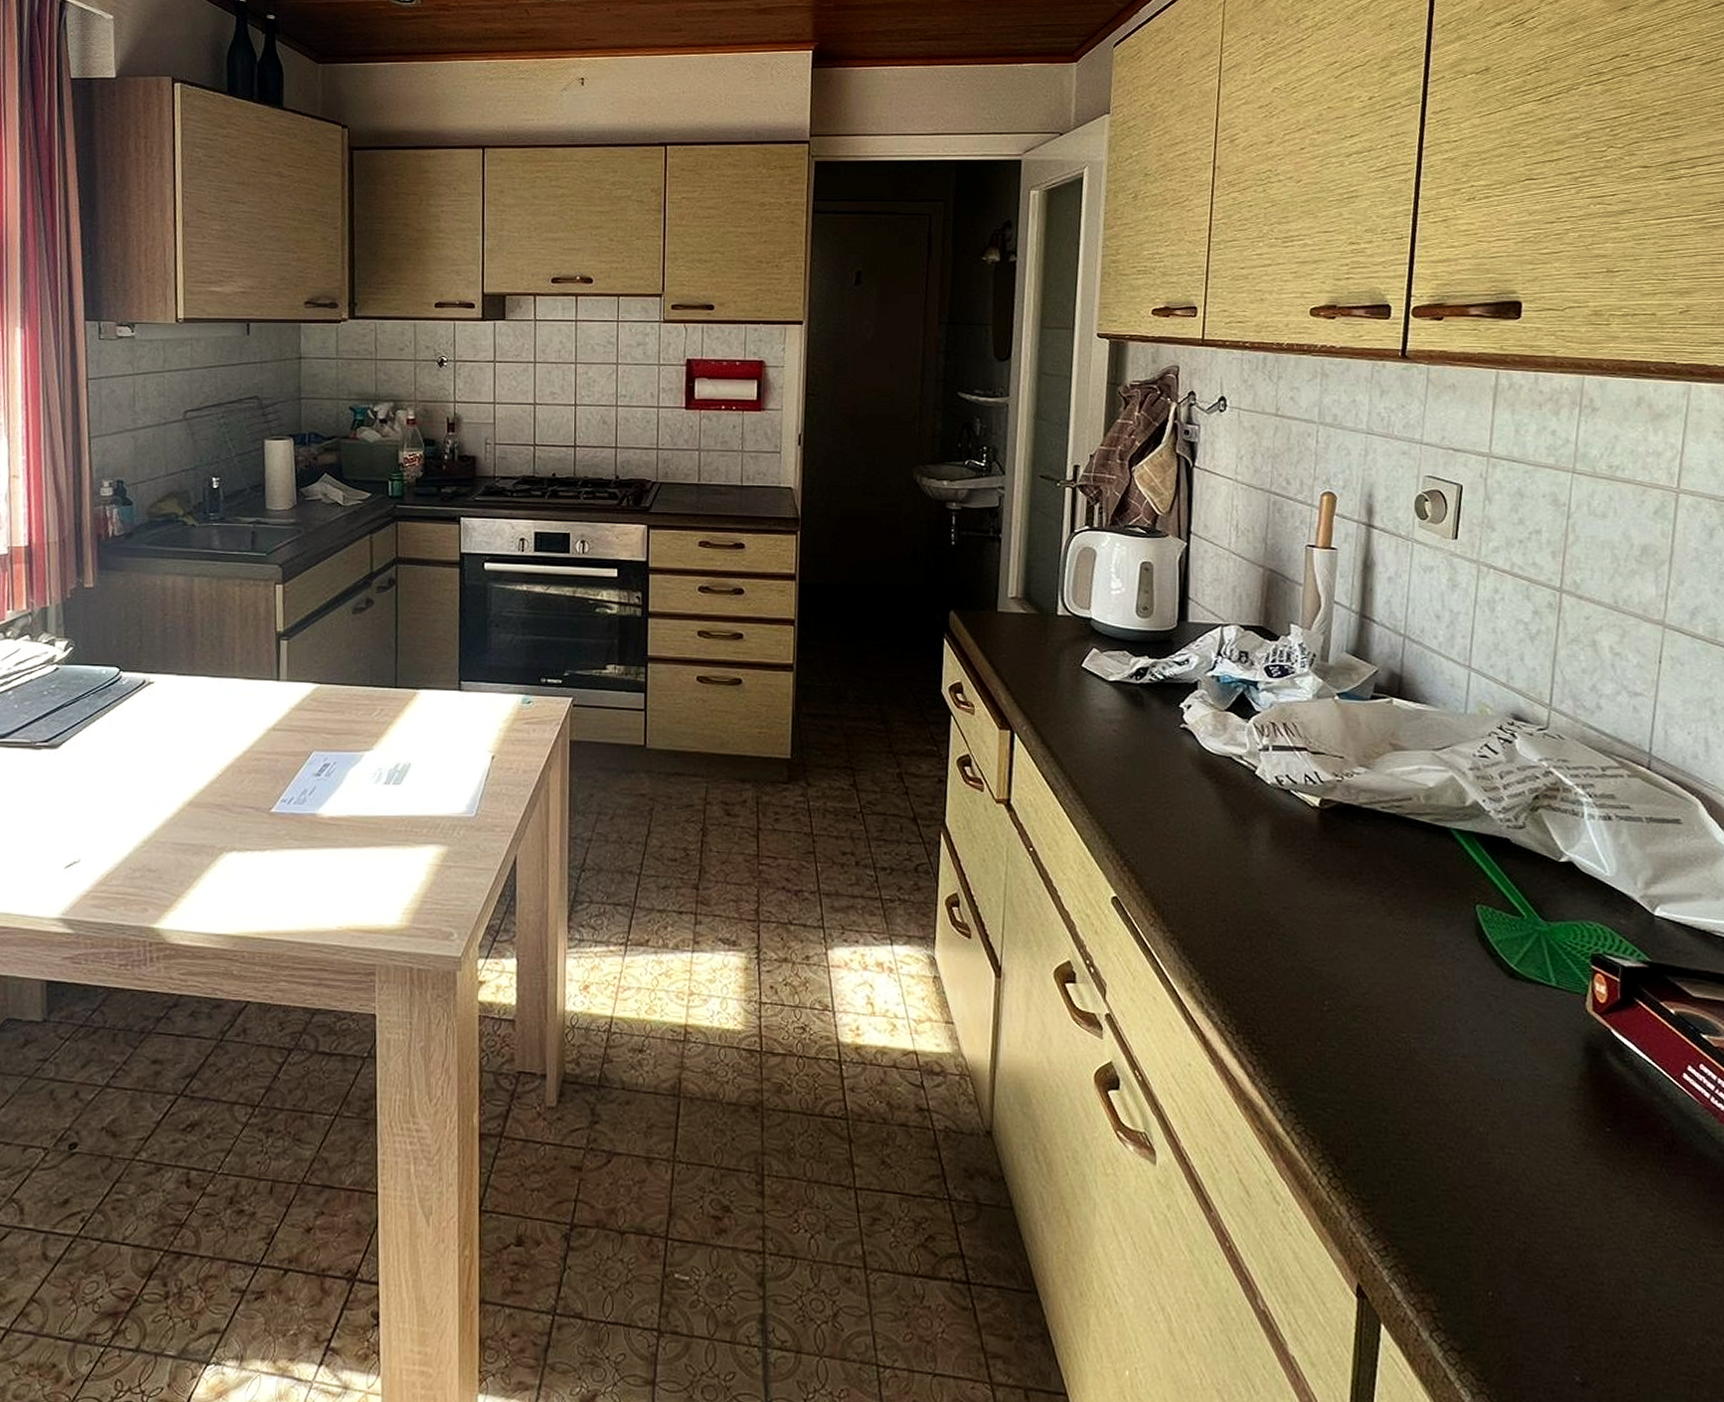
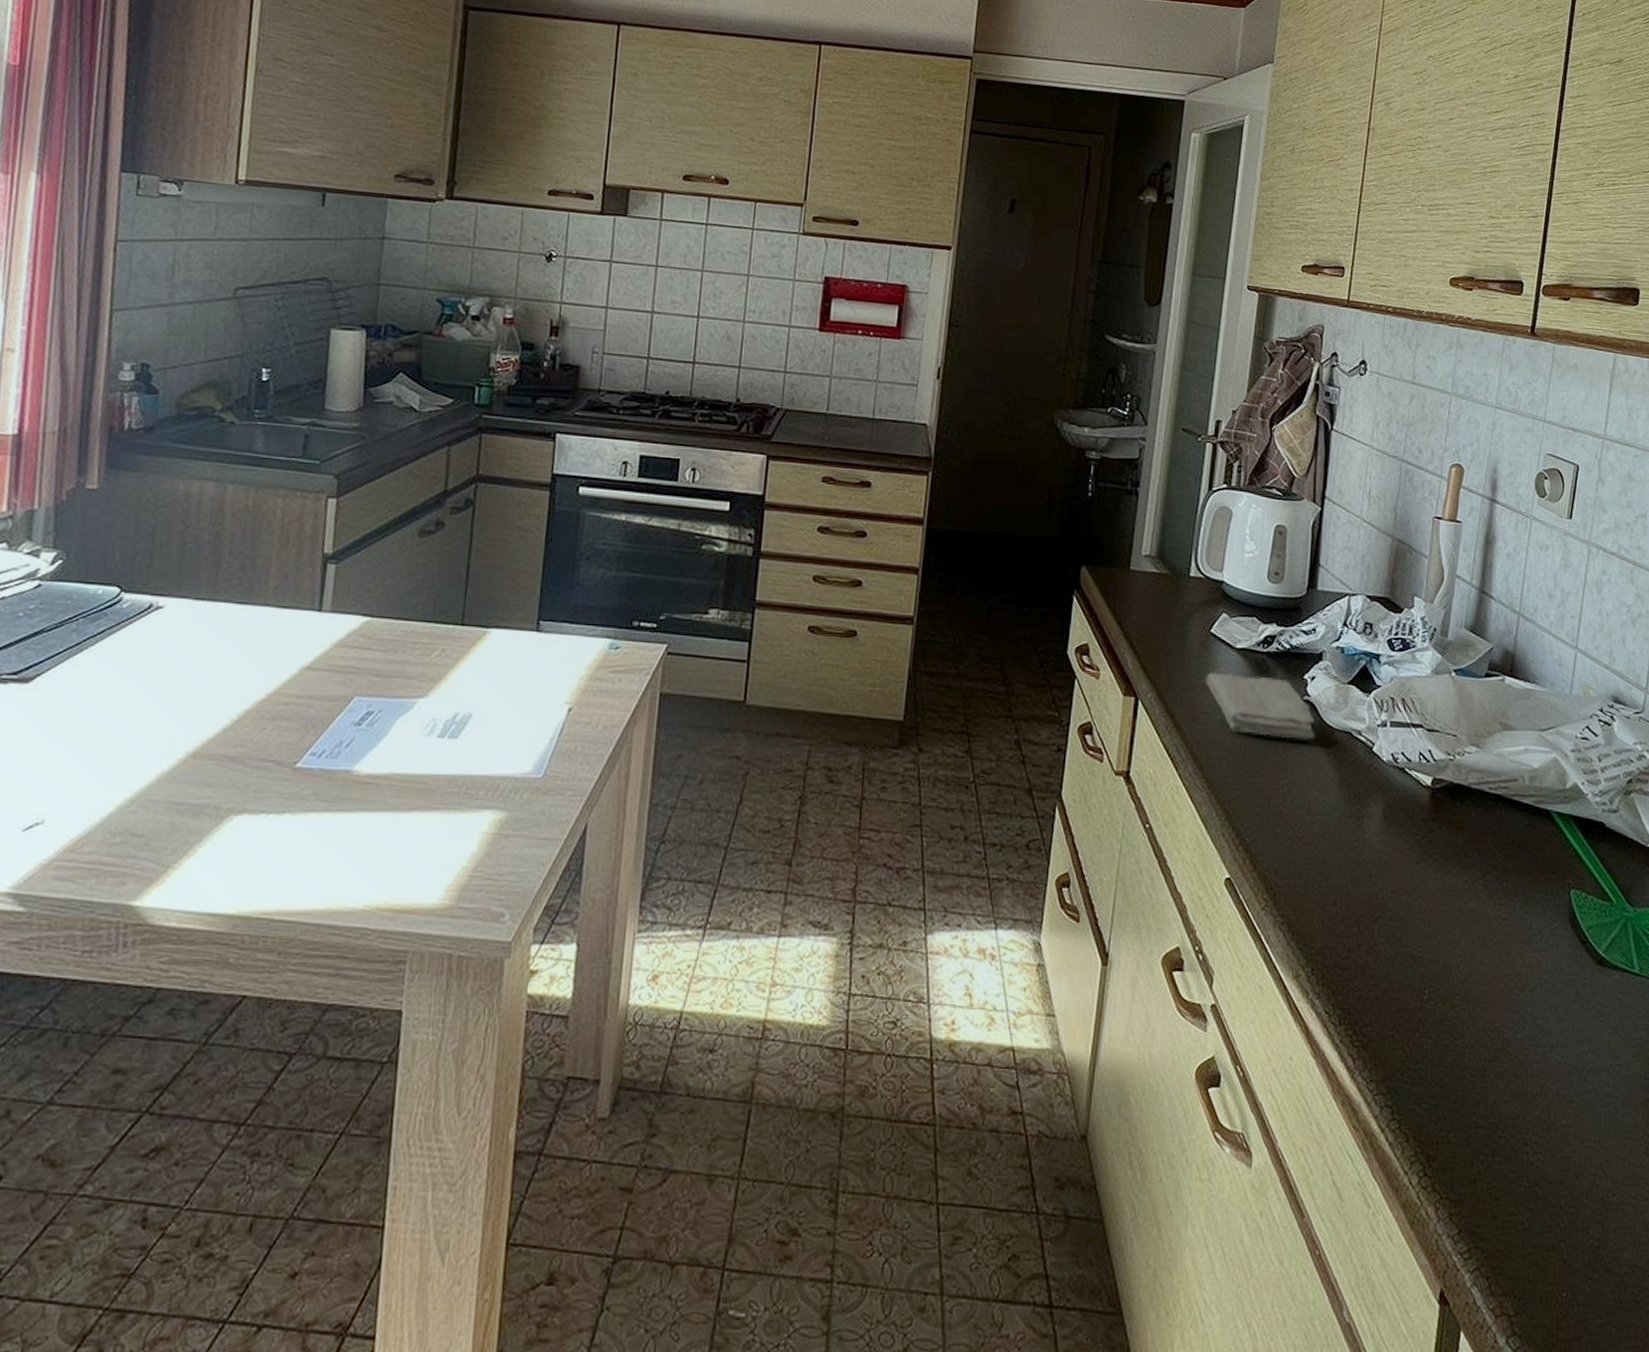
washcloth: none [1080,704,1195,765] -> present [1205,672,1315,740]

